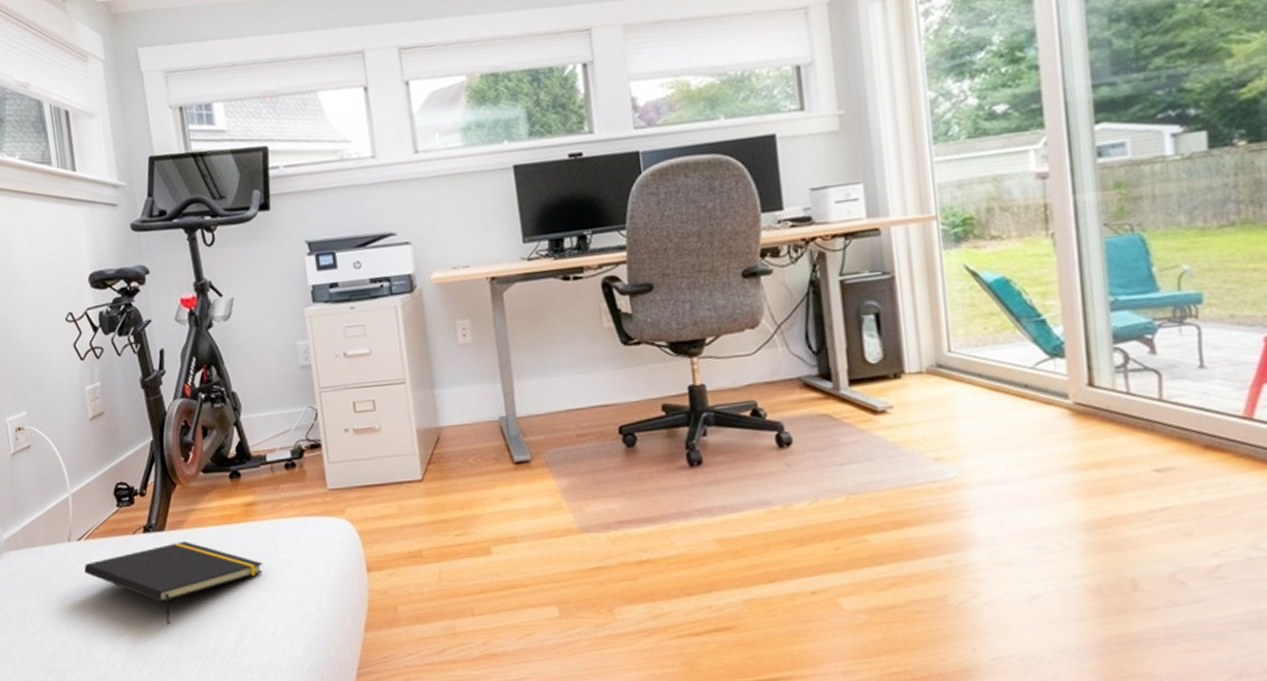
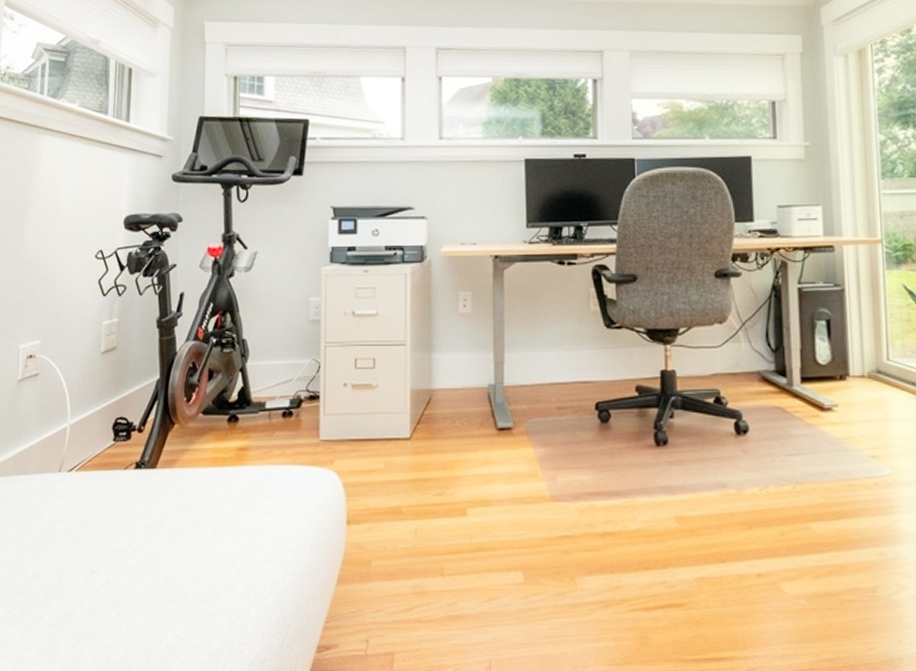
notepad: present [84,541,263,625] -> none [69,480,247,564]

